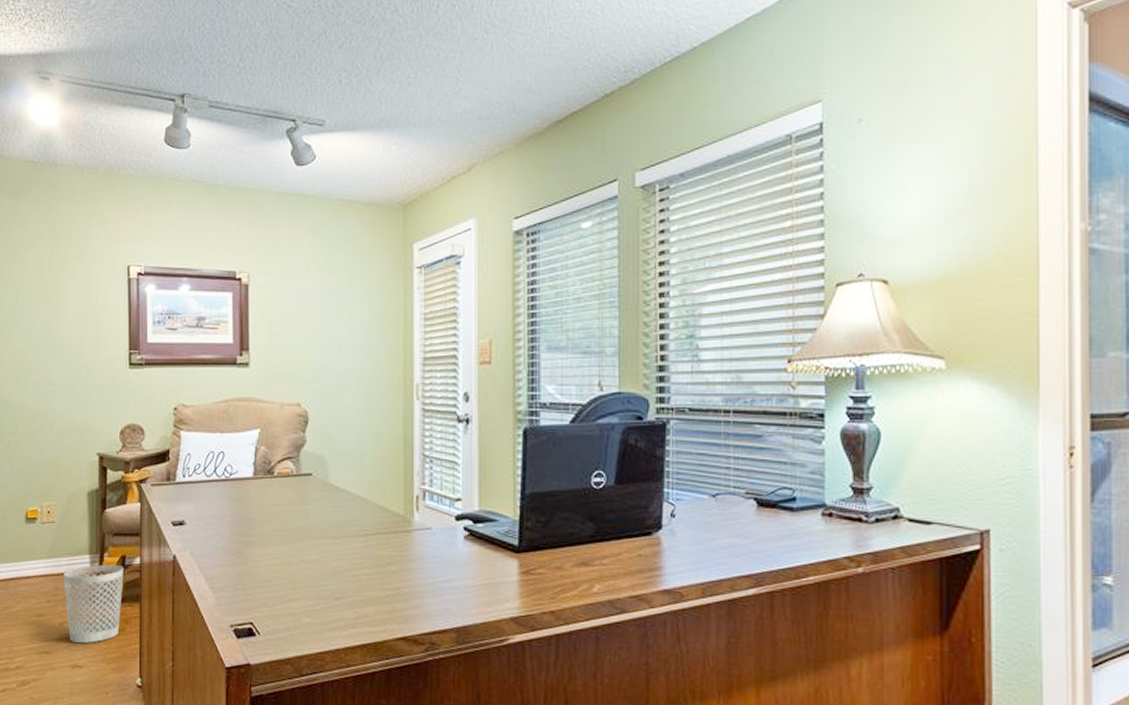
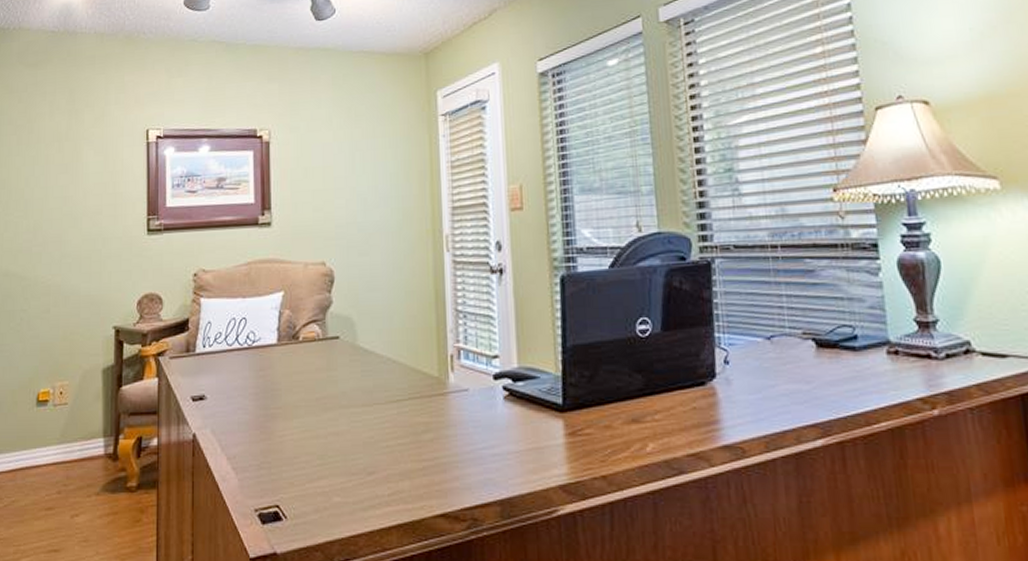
wastebasket: present [64,564,124,643] -> none [75,447,140,537]

